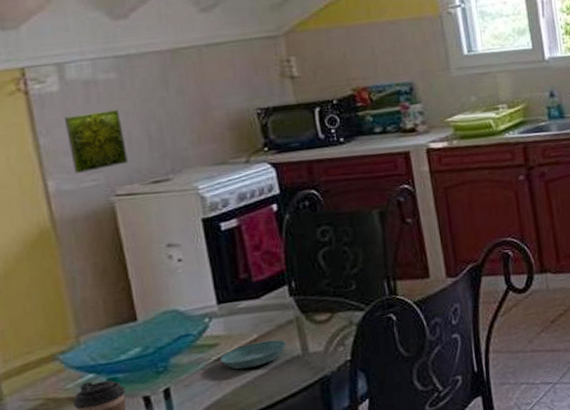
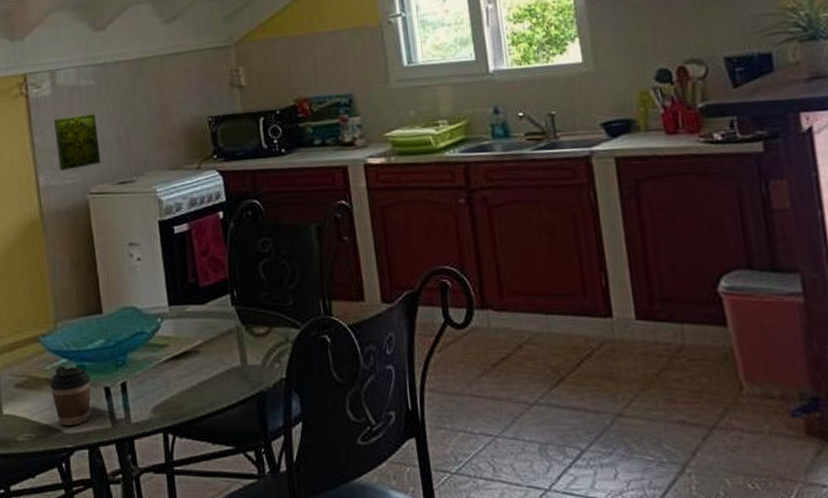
saucer: present [220,339,287,370] -> none [169,347,228,374]

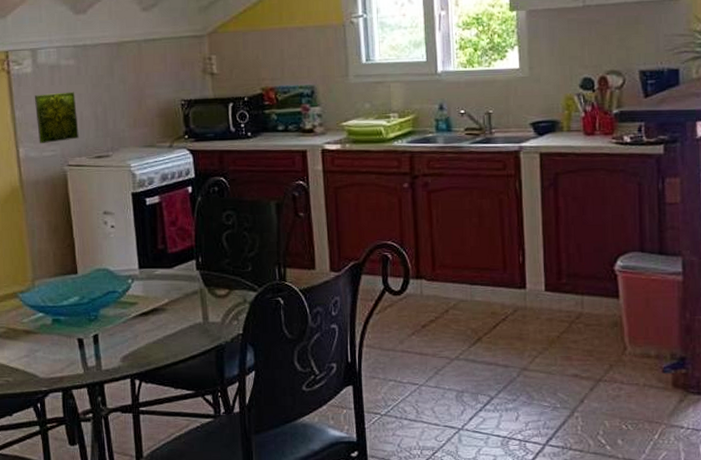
coffee cup: present [49,365,91,426] -> none [26,319,65,371]

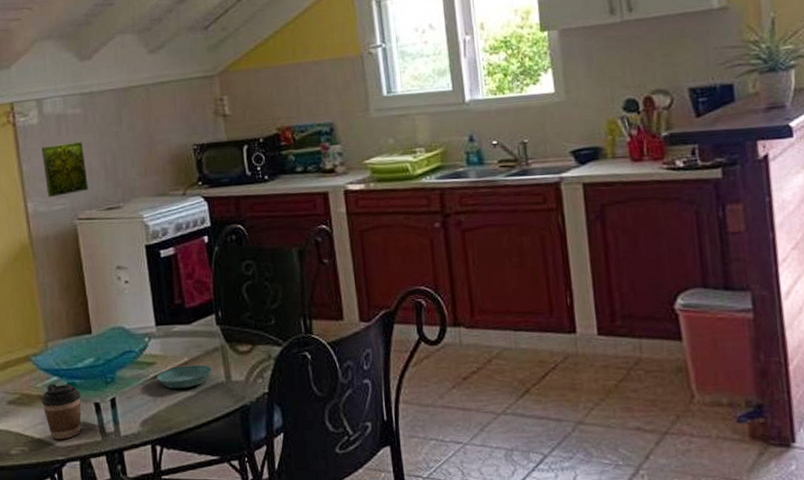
coffee cup: none [26,319,65,371] -> present [41,383,82,439]
saucer: none [138,306,191,328] -> present [157,364,213,389]

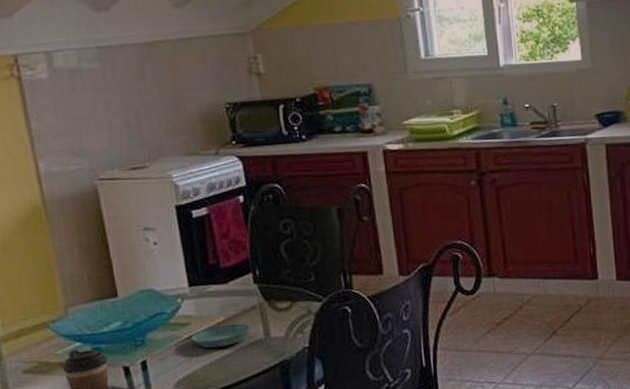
decorative tile: present [42,141,89,197] -> none [53,98,110,156]

